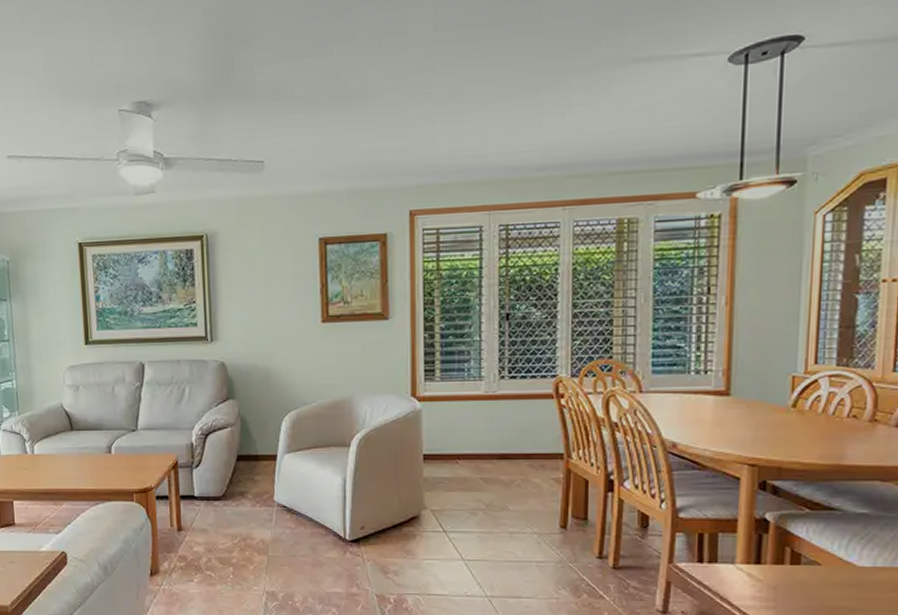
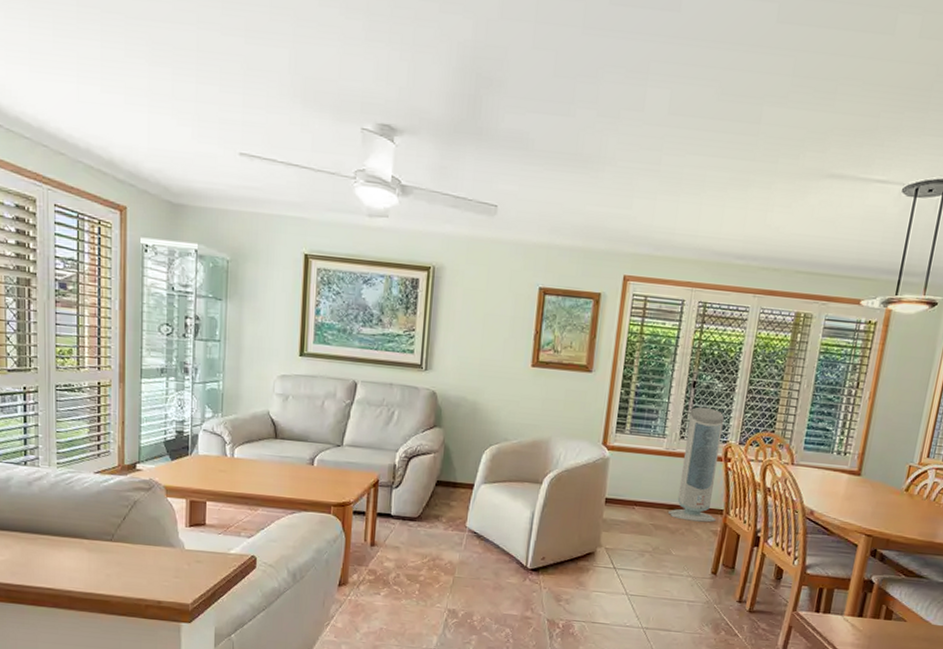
air purifier: none [498,340,556,470] -> present [668,406,725,523]

